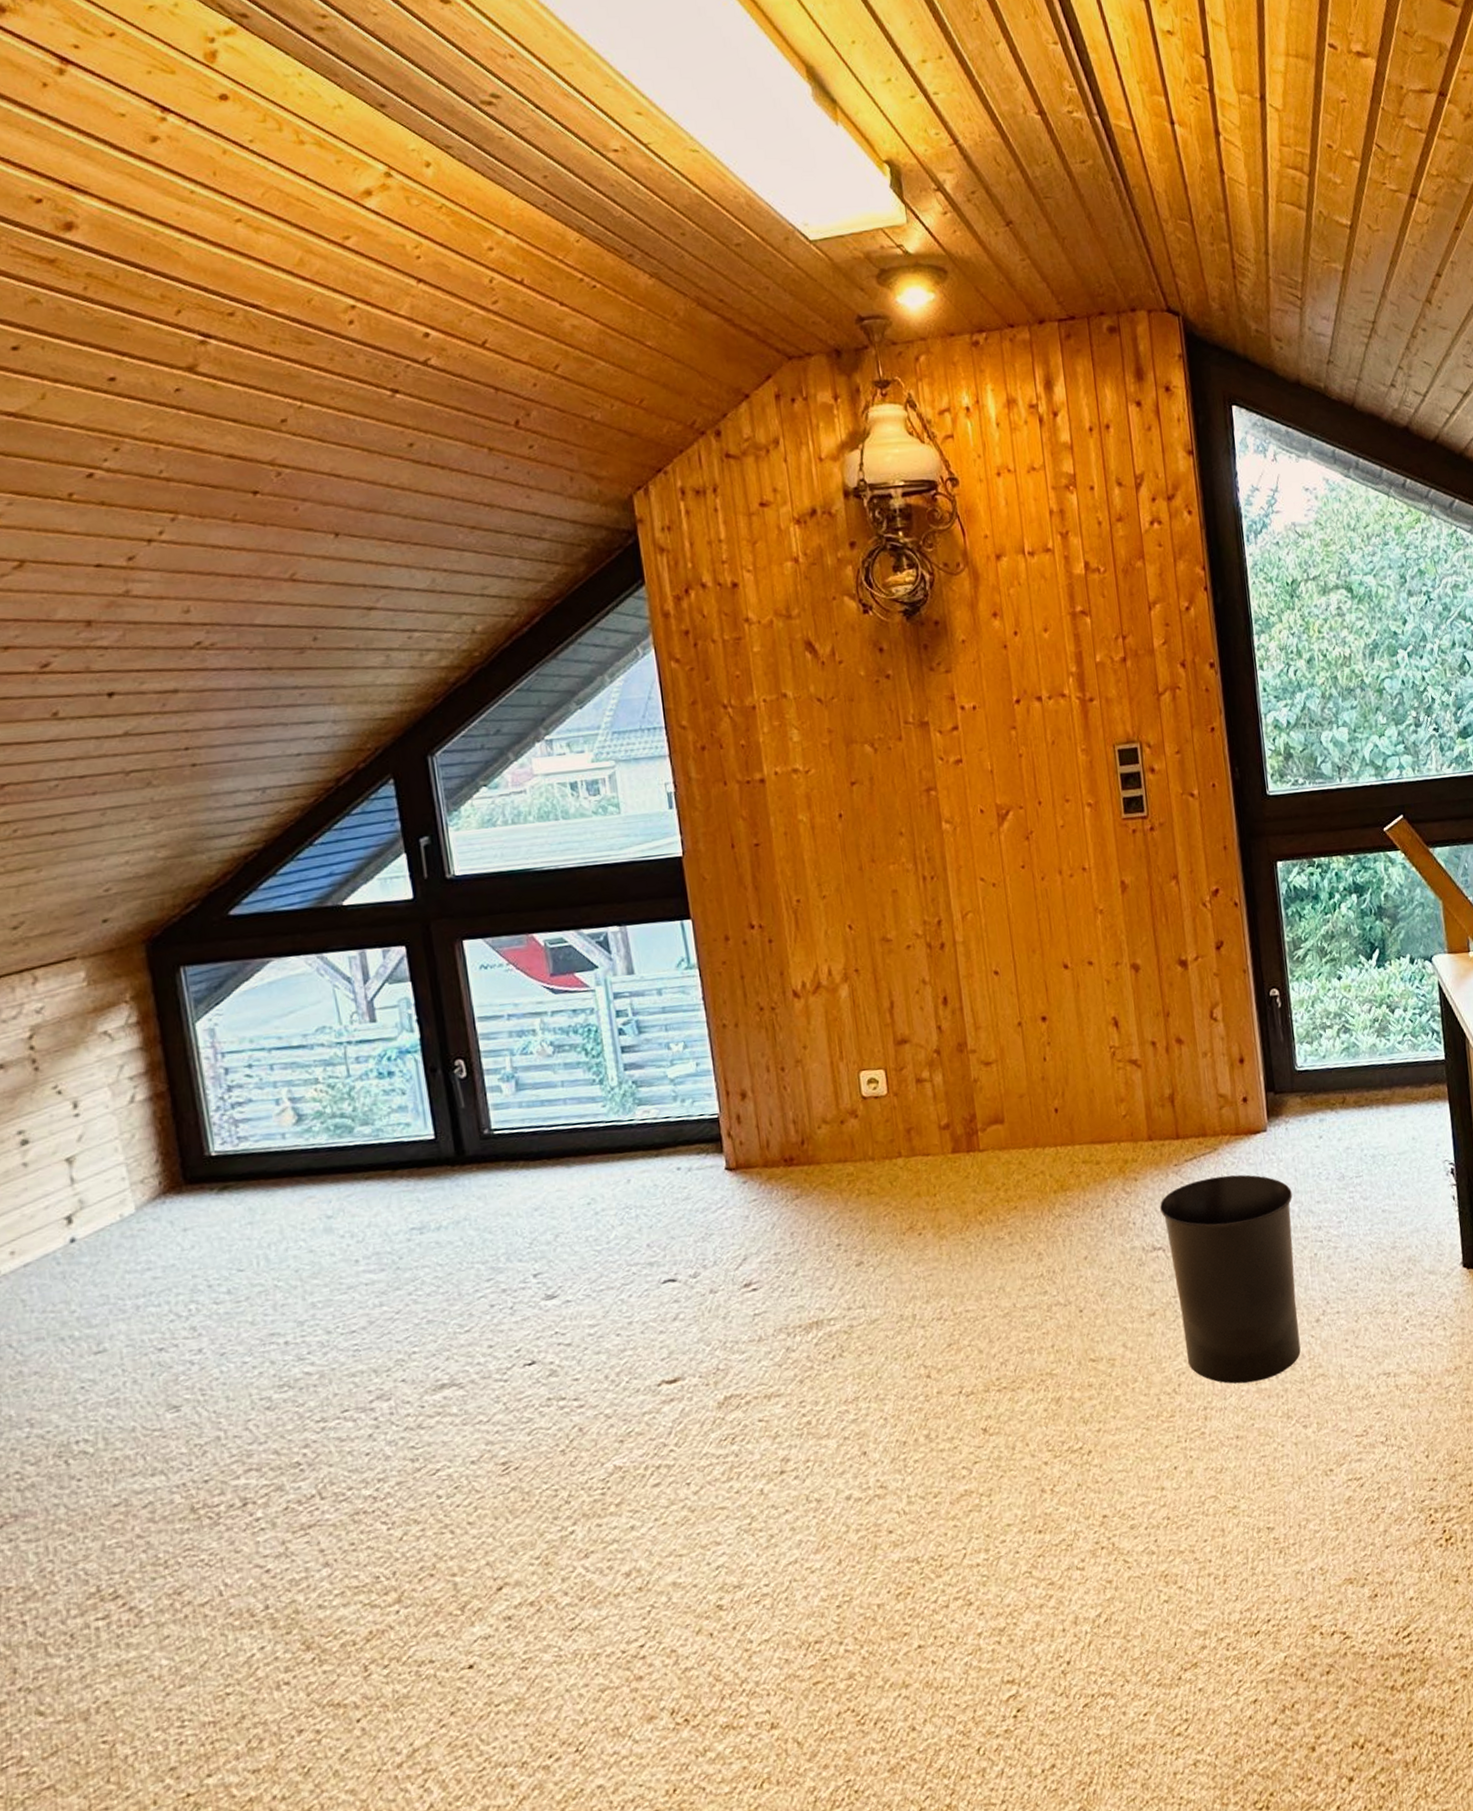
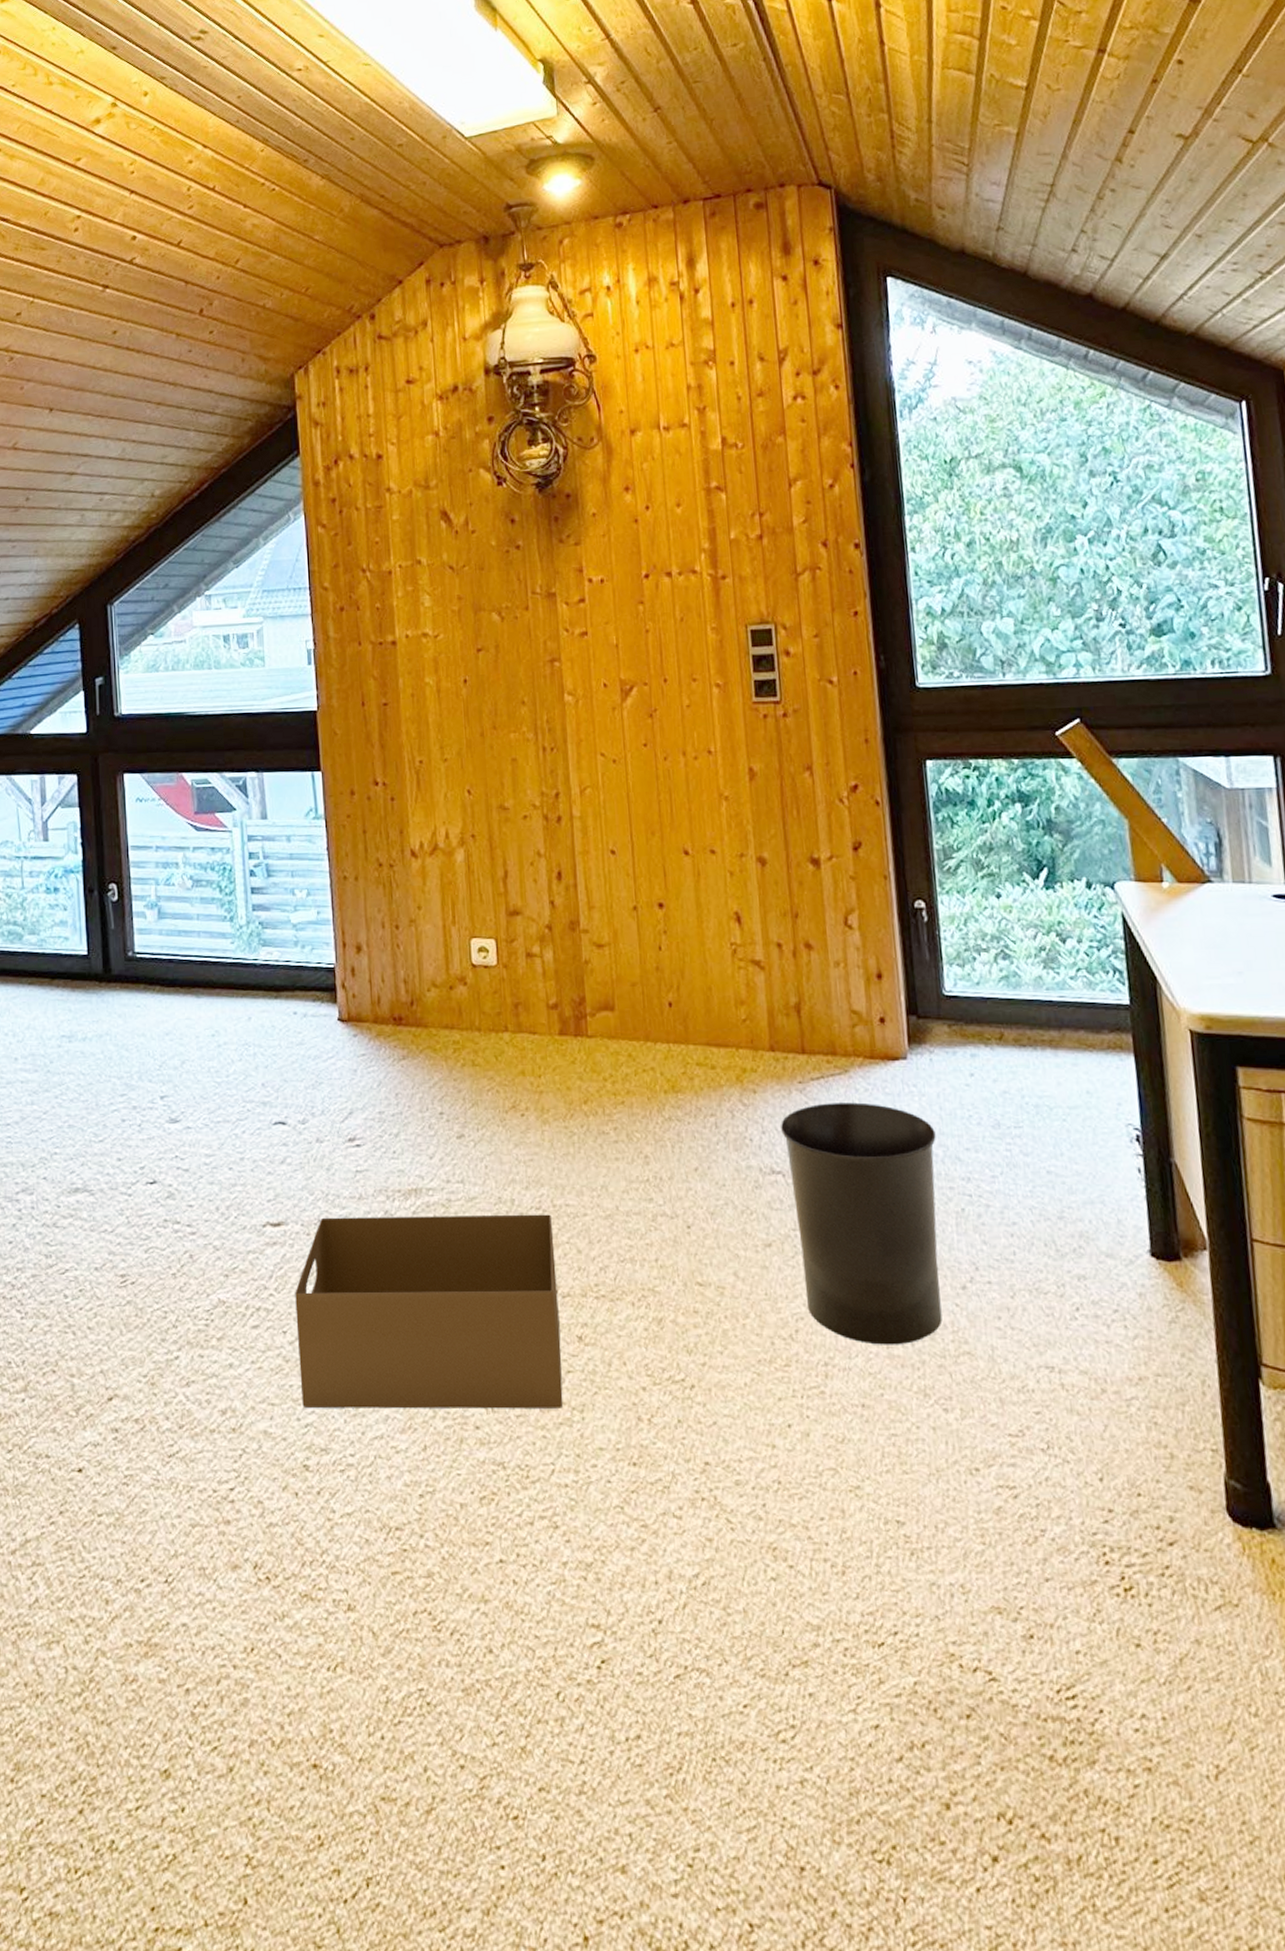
storage basket: none [697,1322,971,1551] -> present [295,1214,563,1409]

